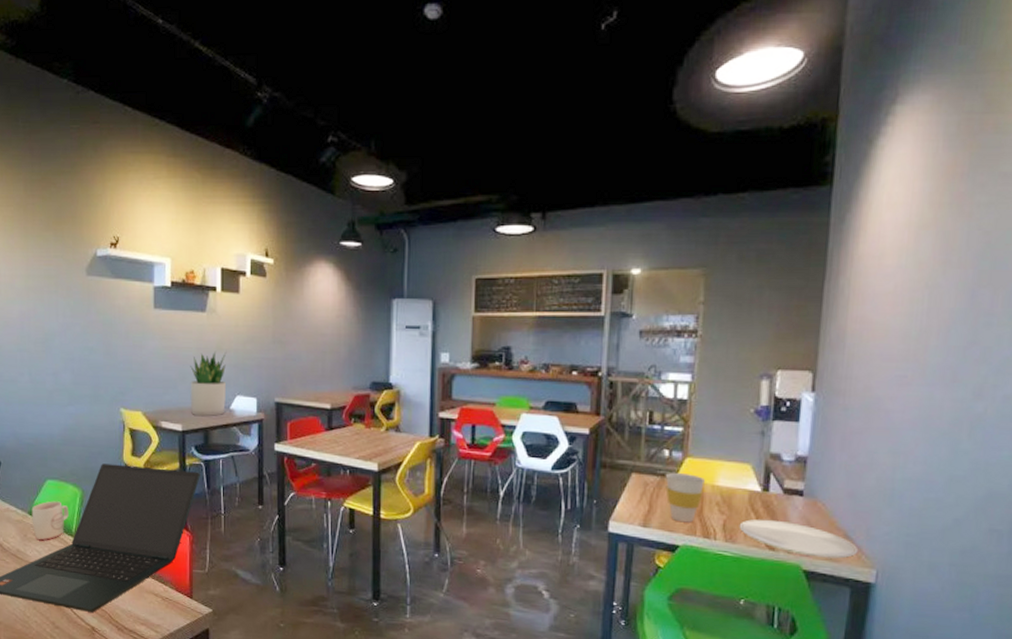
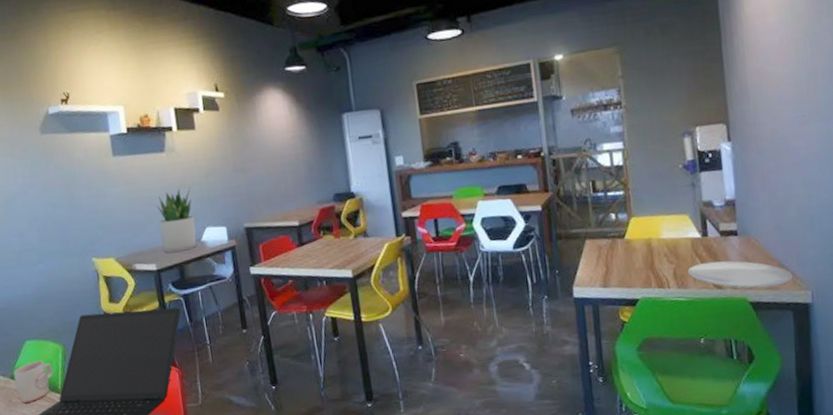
cup: present [665,472,705,523] -> none [615,232,652,278]

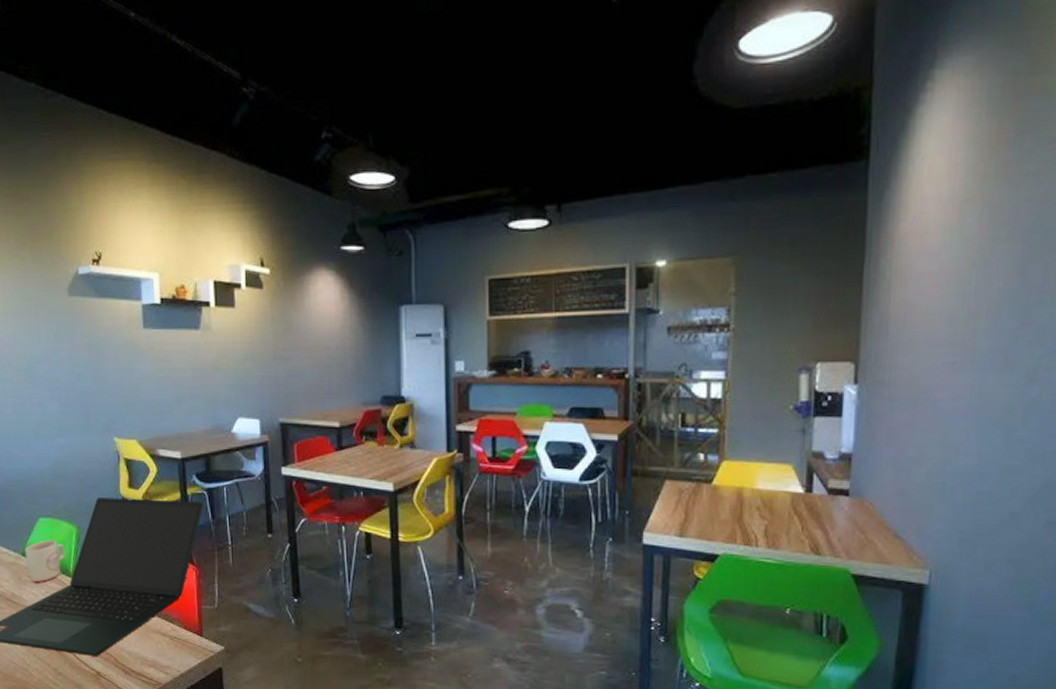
planter: present [156,187,197,253] -> none [186,371,227,442]
plate: present [687,260,793,289] -> none [781,522,910,560]

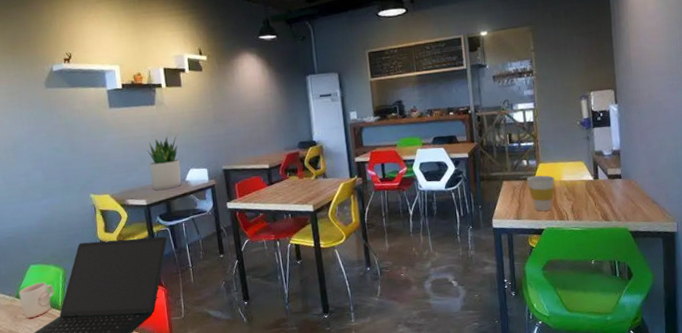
planter: none [186,371,227,442] -> present [147,135,182,191]
cup: none [701,477,743,530] -> present [526,175,555,212]

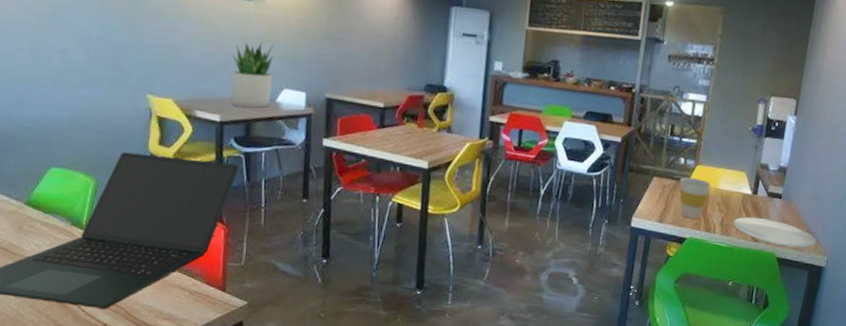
mug: present [18,282,54,319] -> none [29,190,78,234]
plate: none [582,198,663,221] -> present [733,216,817,248]

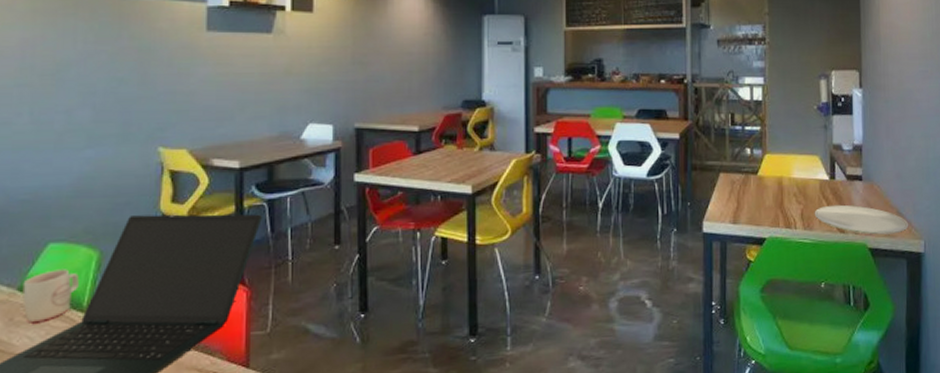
mug: none [29,190,78,234] -> present [22,269,79,323]
planter: present [231,41,275,109] -> none [250,75,297,150]
cup: present [679,177,710,219] -> none [749,168,783,216]

